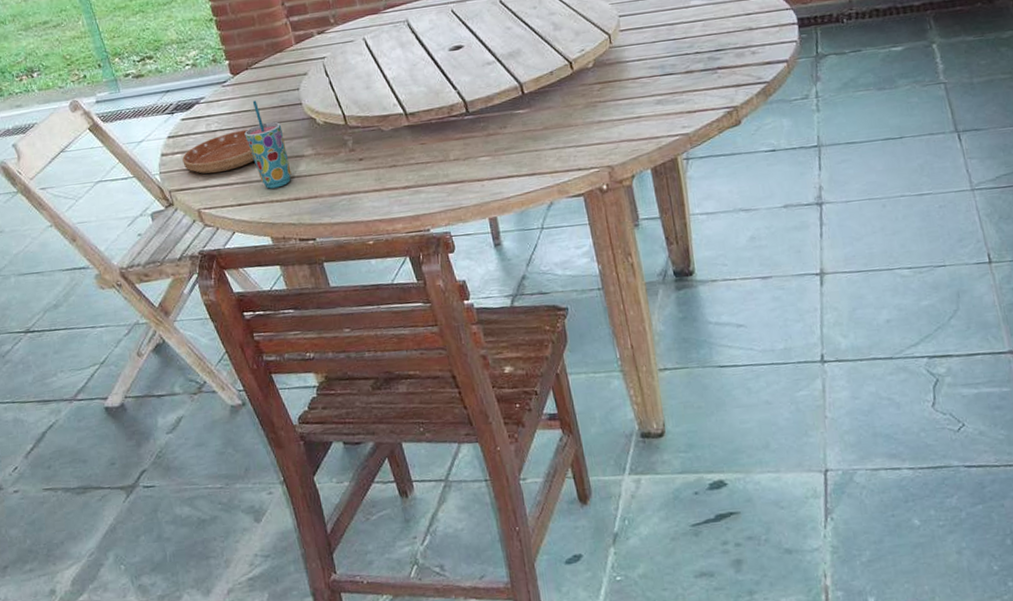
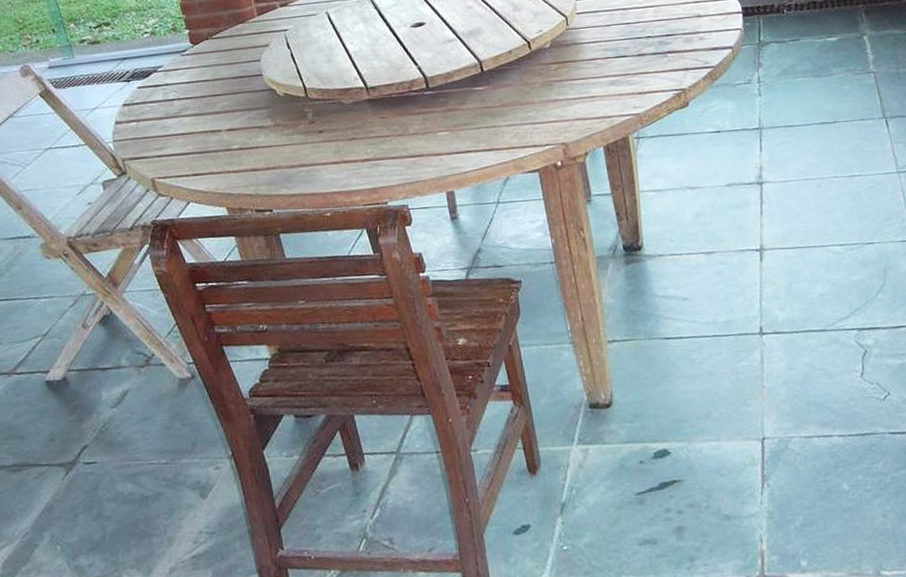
saucer: present [182,130,255,174] -> none [137,99,212,143]
cup: present [244,100,292,189] -> none [203,70,250,159]

